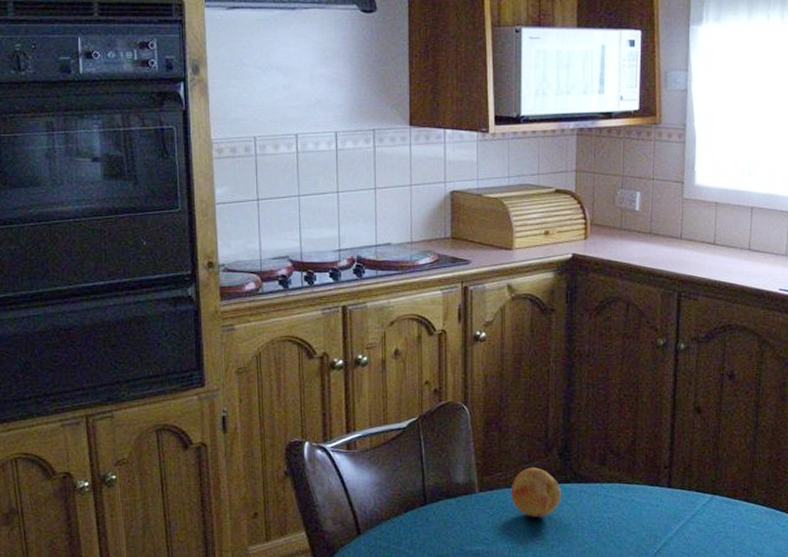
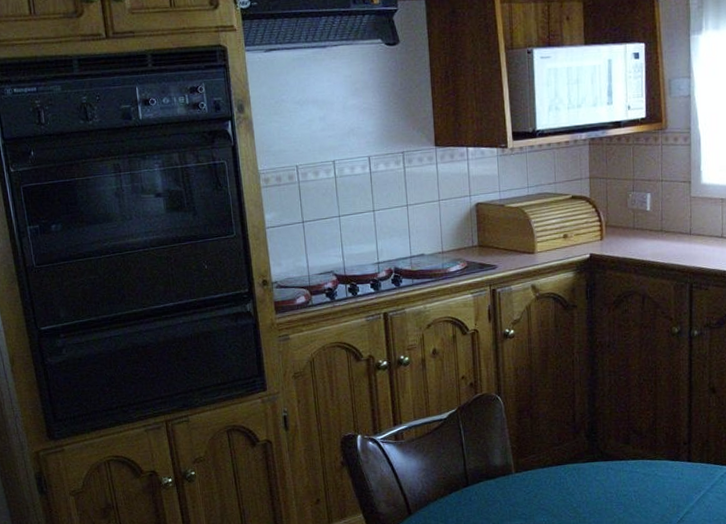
fruit: present [511,467,562,517] -> none [544,448,591,493]

